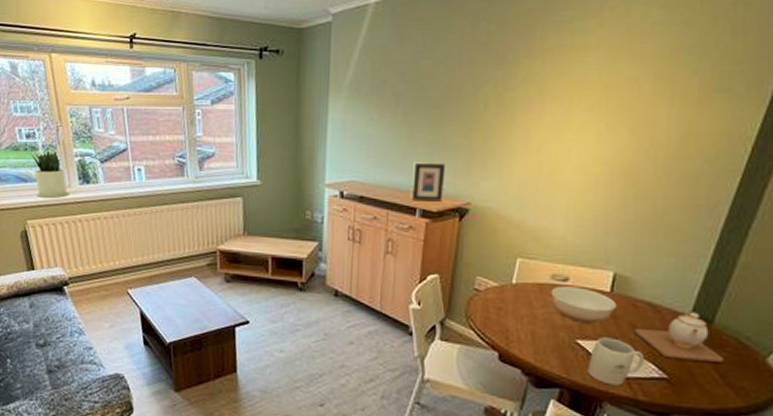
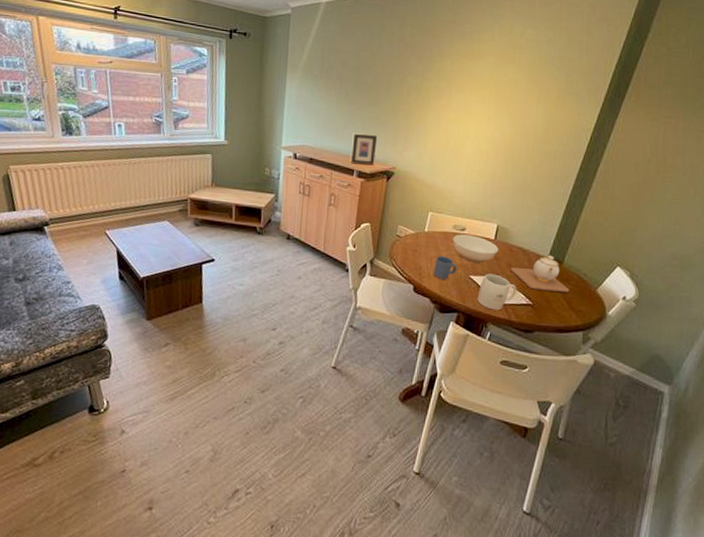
planter: present [30,150,71,199] -> none [15,103,54,148]
mug: none [524,314,558,345] -> present [433,256,457,280]

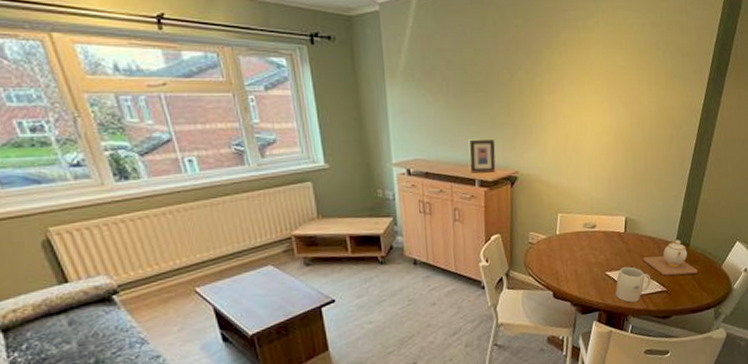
mug: present [433,256,457,280] -> none [570,256,593,281]
bowl: present [452,234,499,263] -> none [584,231,630,259]

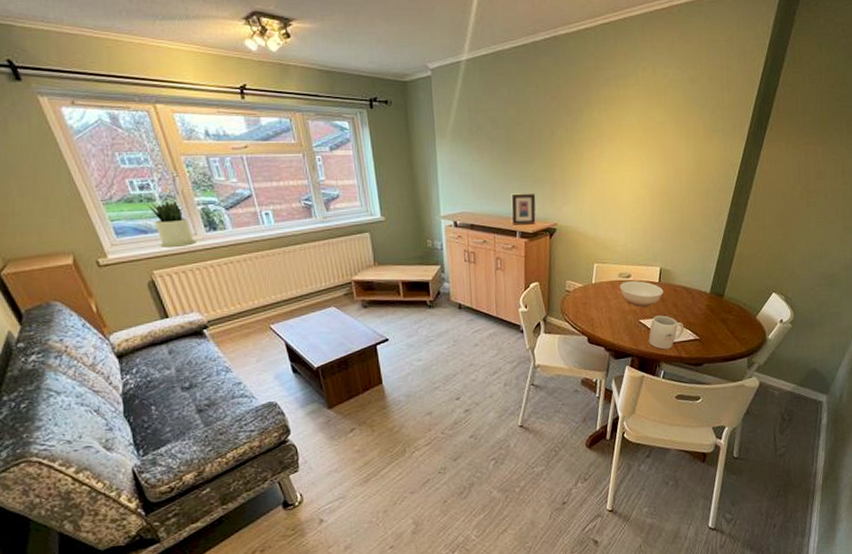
planter: none [40,145,105,201] -> present [147,200,198,249]
bowl: none [584,231,630,259] -> present [619,281,664,307]
teapot: present [643,239,698,276] -> none [676,290,732,325]

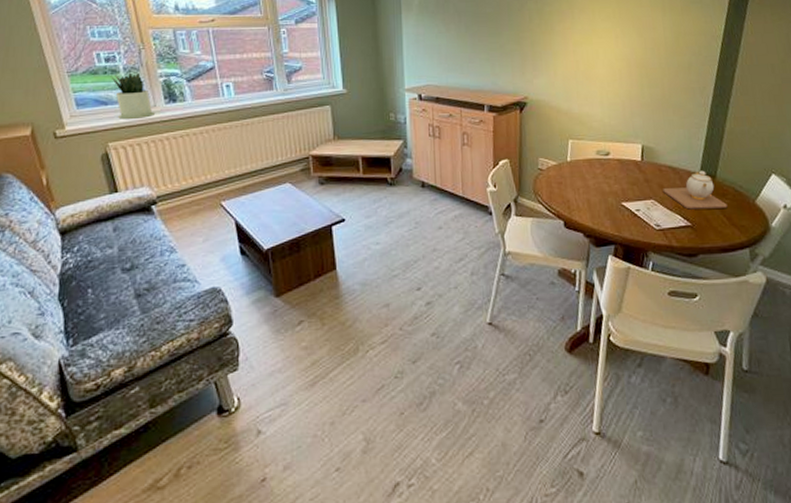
picture frame: present [511,193,536,225] -> none [478,66,505,99]
bowl: present [619,281,664,307] -> none [597,159,648,188]
mug: present [648,315,685,350] -> none [632,198,674,237]
teapot: none [676,290,732,325] -> present [663,170,728,210]

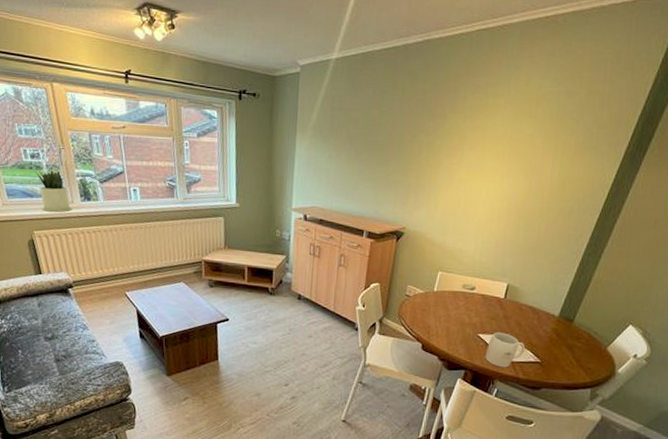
mug: none [632,198,674,237] -> present [485,332,526,368]
teapot: present [663,170,728,210] -> none [519,313,579,350]

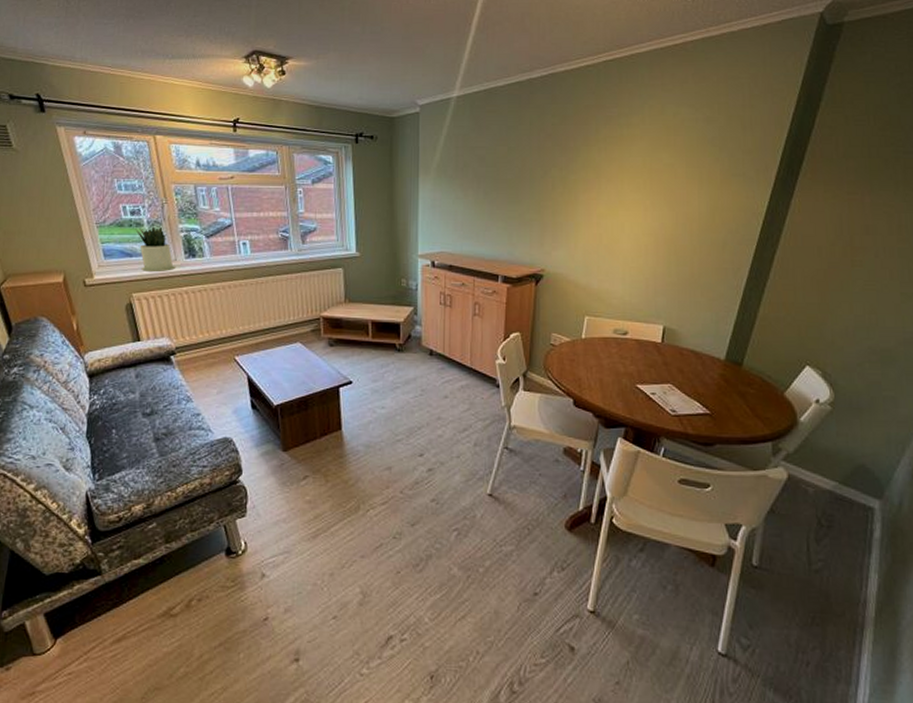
mug: present [485,332,526,368] -> none [647,381,692,422]

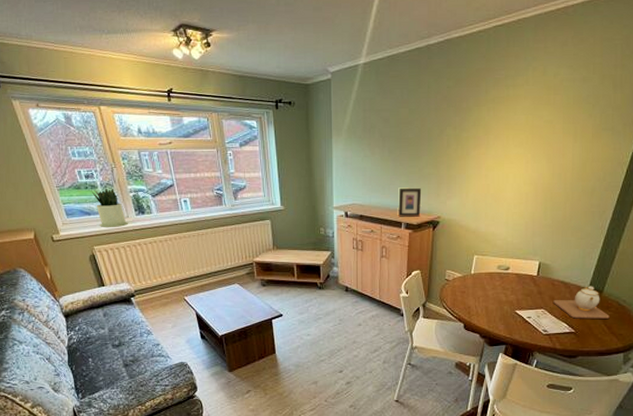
picture frame: none [494,235,522,269] -> present [398,187,422,217]
teapot: none [682,357,752,398] -> present [553,286,610,319]

